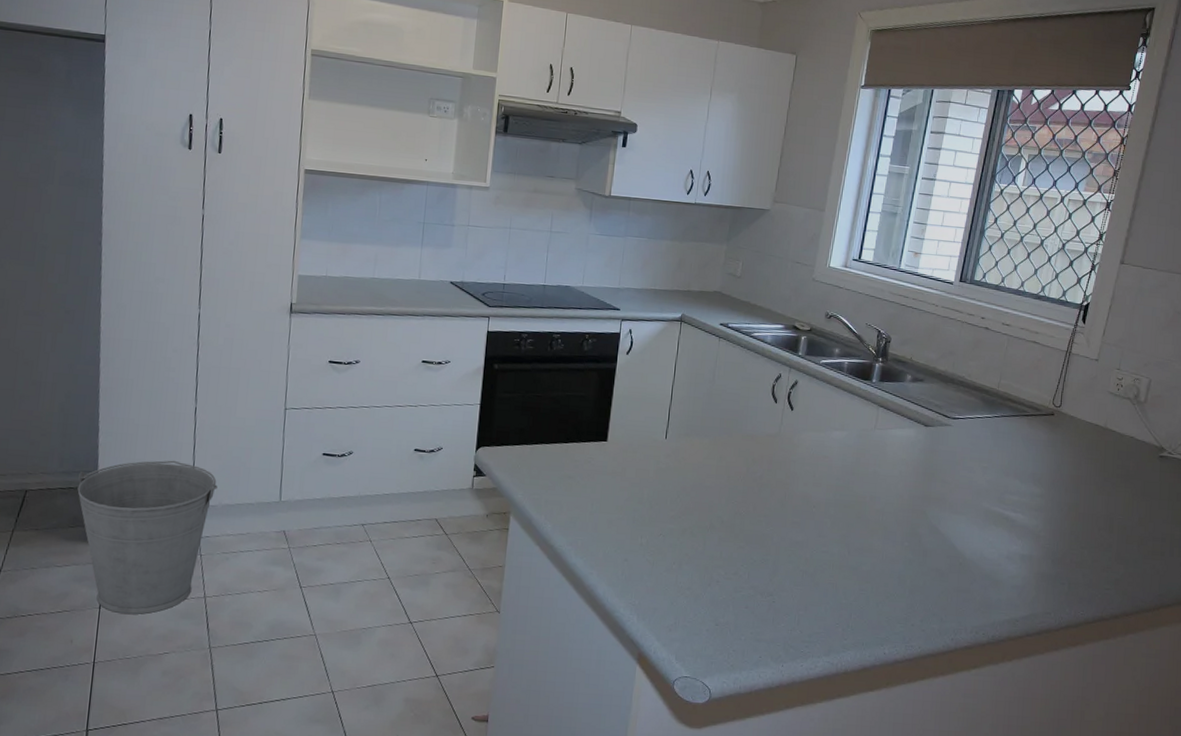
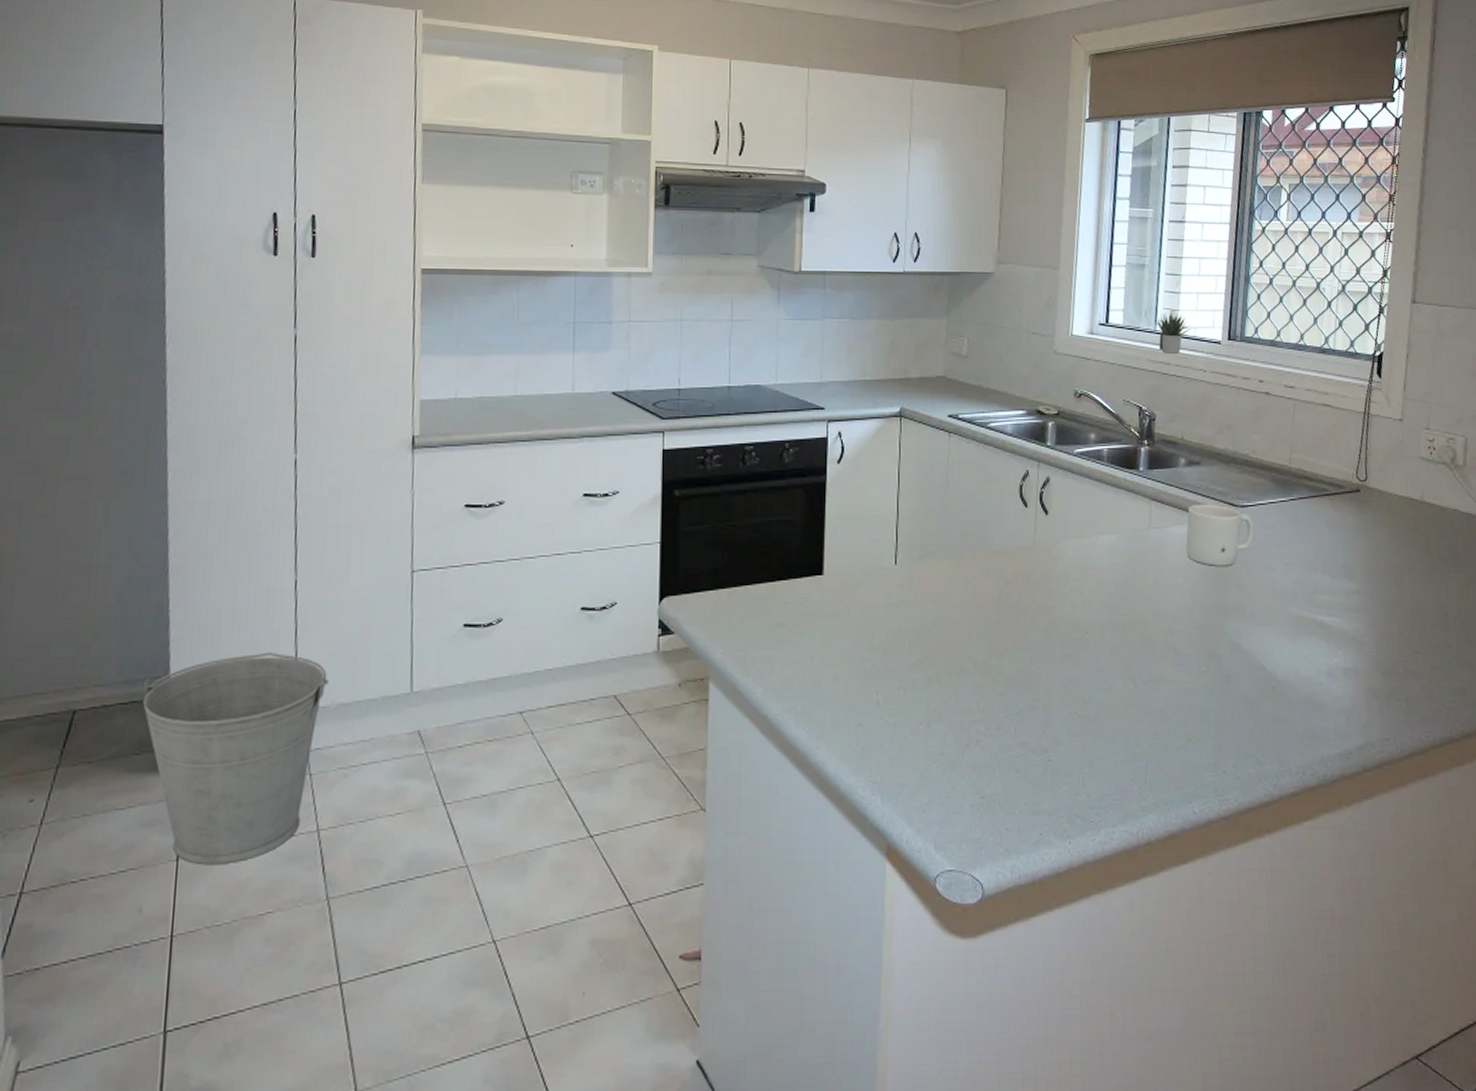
succulent plant: none [899,253,930,291] -> present [1154,311,1192,355]
mug: none [903,413,962,465] -> present [1186,504,1255,566]

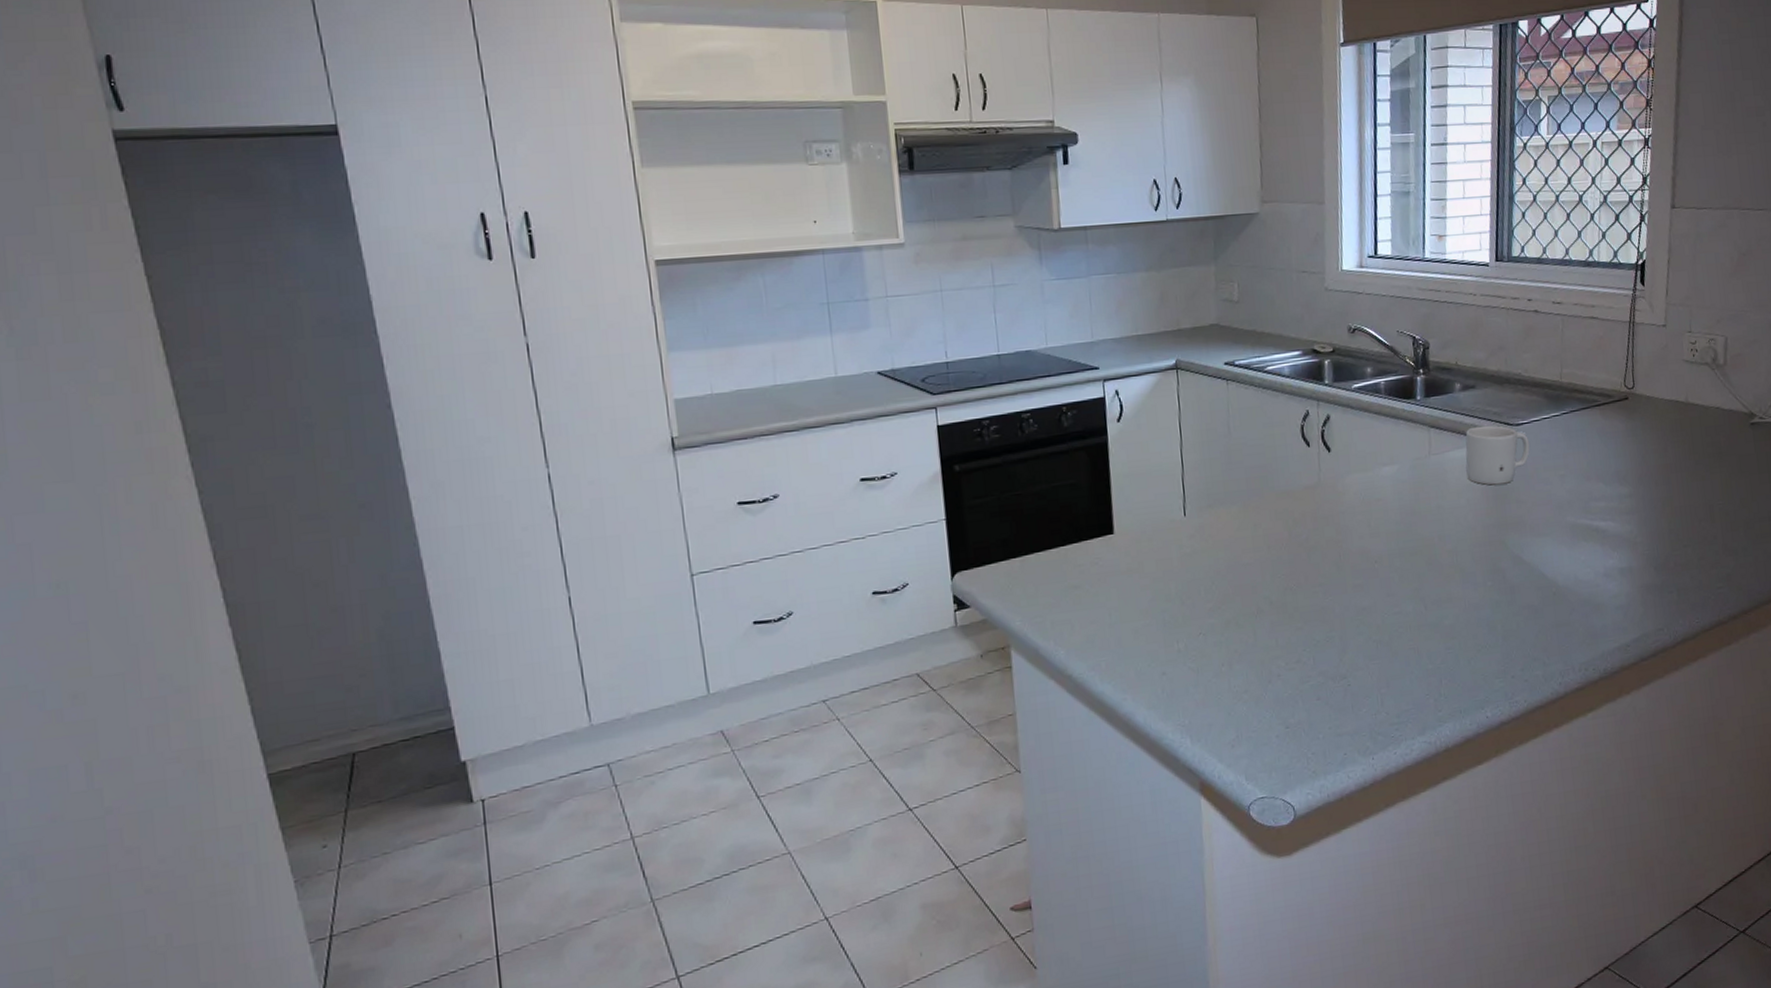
bucket: present [143,652,329,866] -> none [424,671,621,886]
succulent plant: present [1154,311,1192,355] -> none [1422,237,1460,282]

